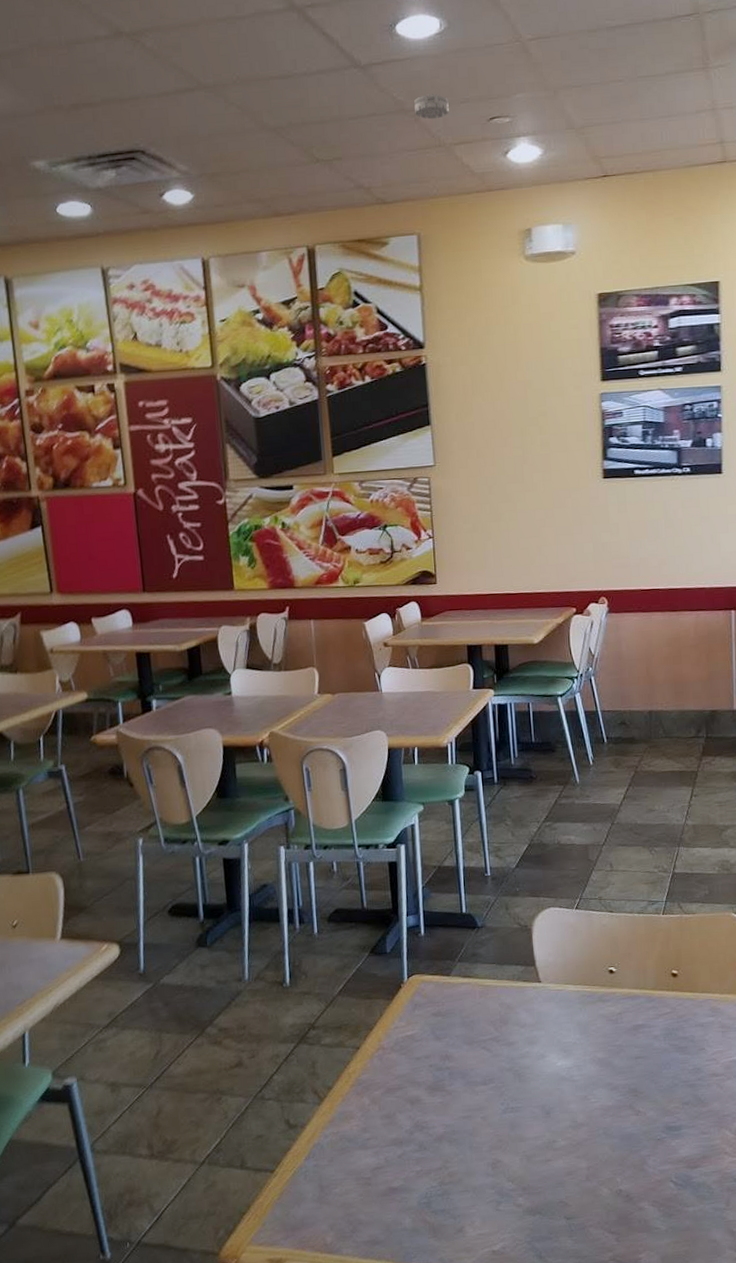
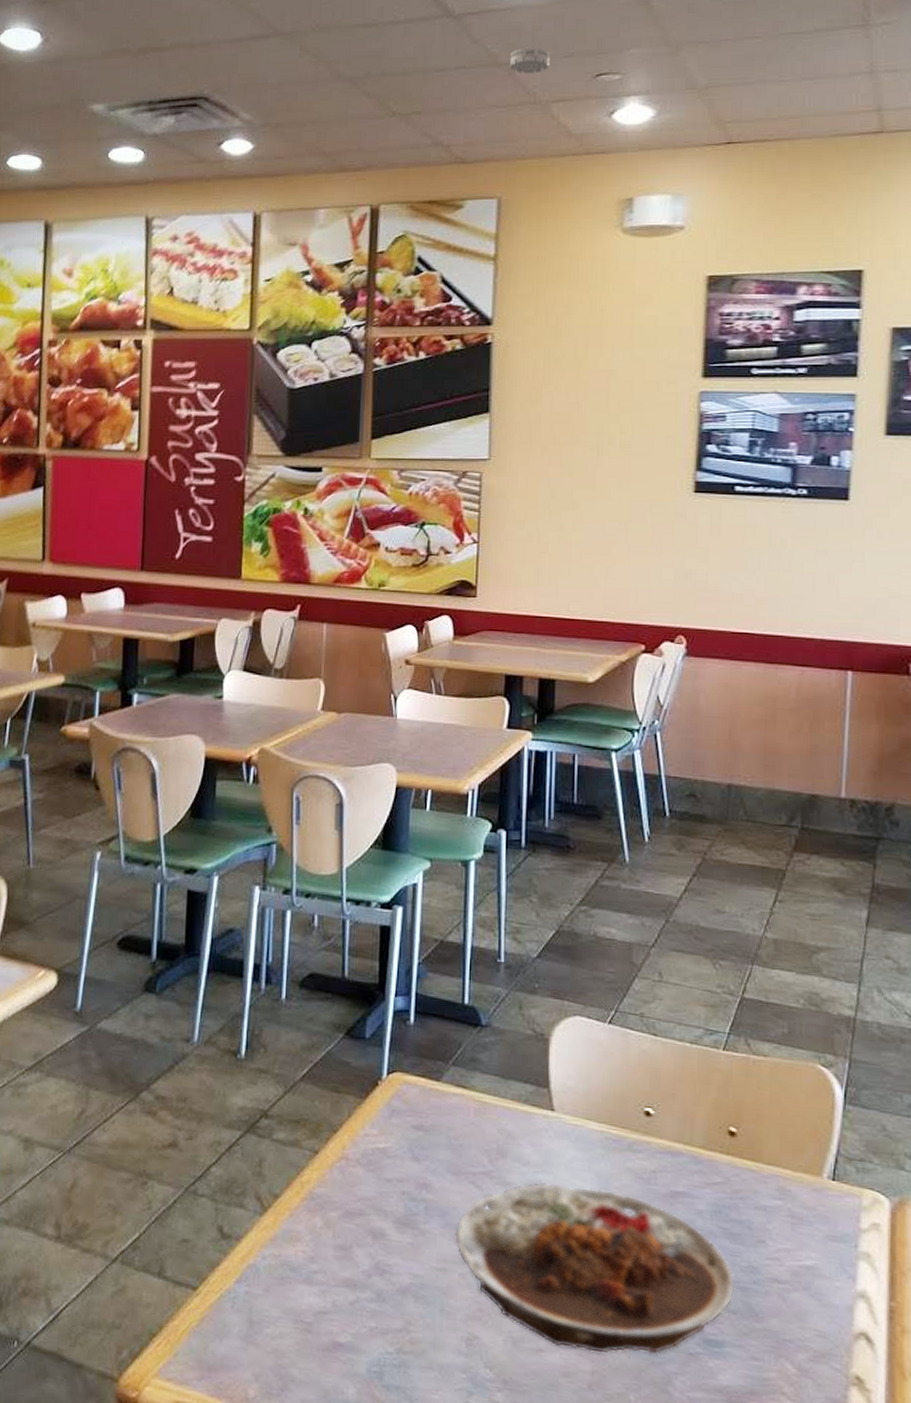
plate: none [474,1034,686,1155] -> present [455,1183,735,1355]

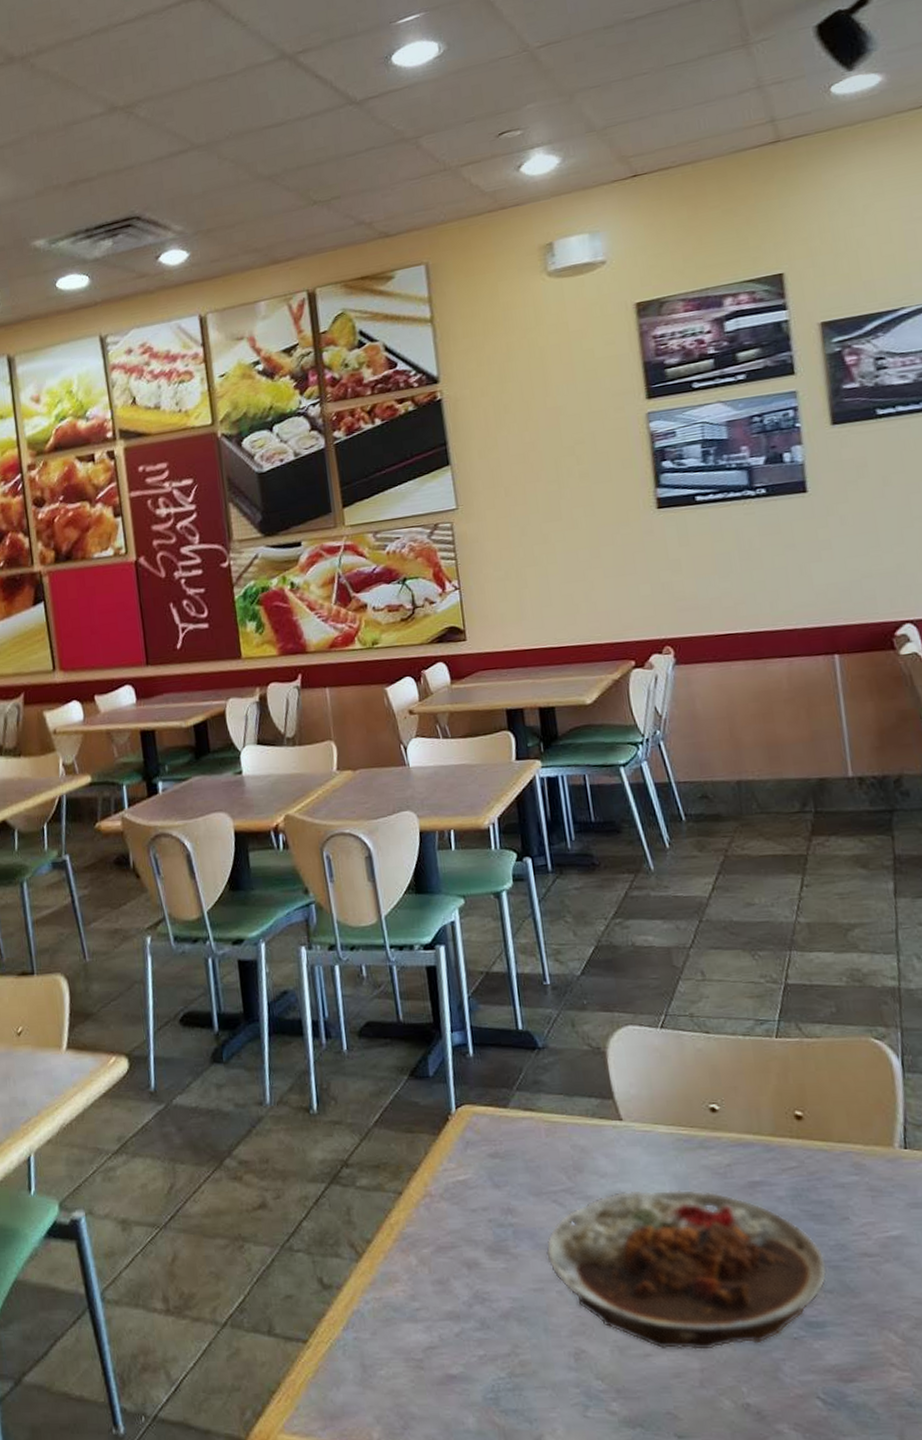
smoke detector: present [510,47,550,74] -> none [415,118,454,145]

